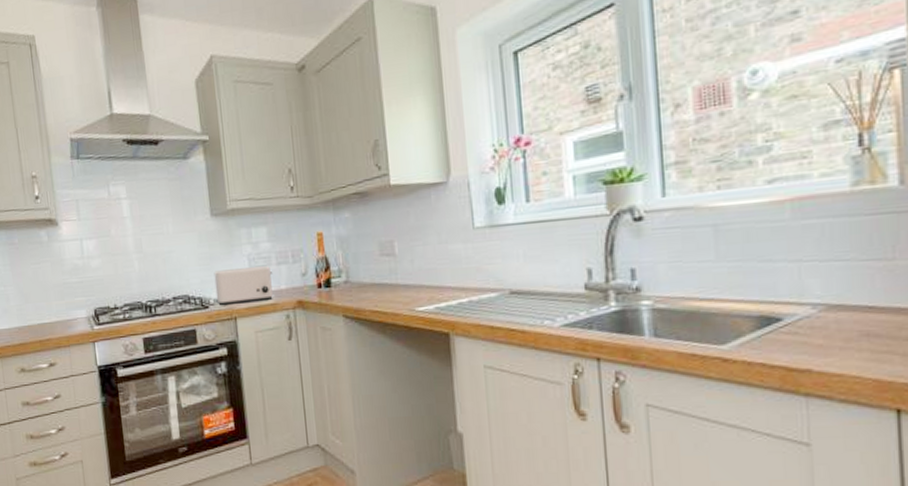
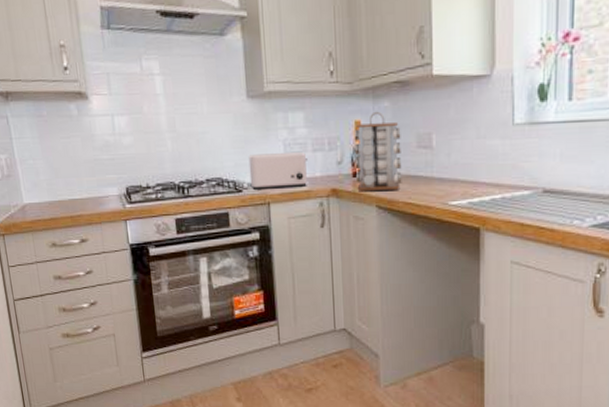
spice rack: none [316,222,367,302] -> present [354,111,402,192]

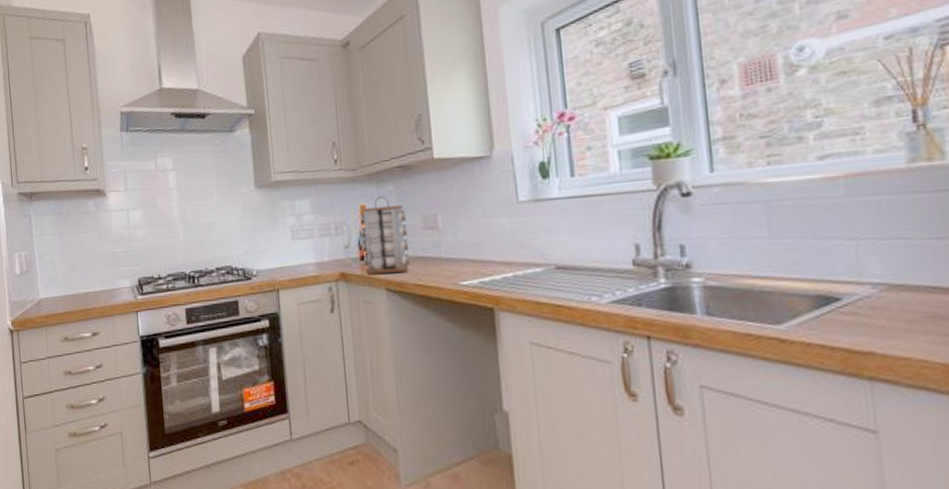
toaster: present [248,151,307,191] -> none [257,237,315,278]

